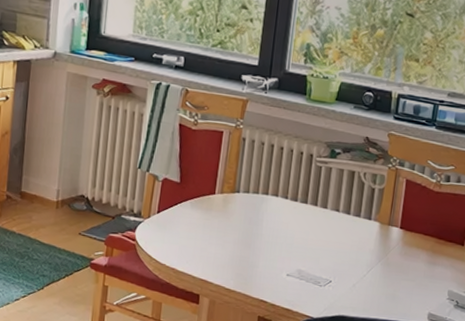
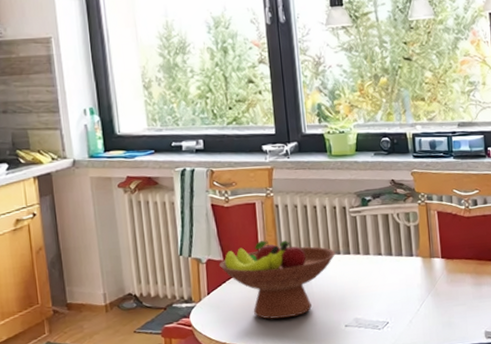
fruit bowl: none [174,171,293,254] -> present [218,240,336,319]

